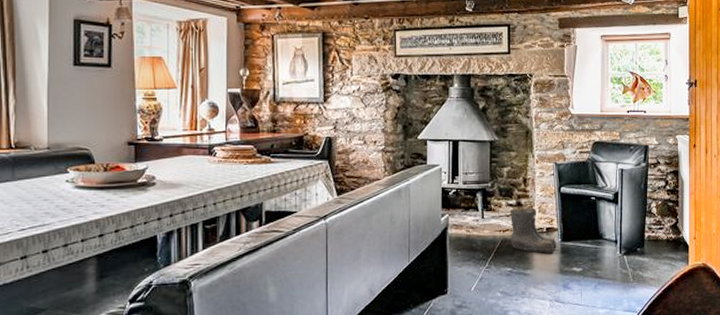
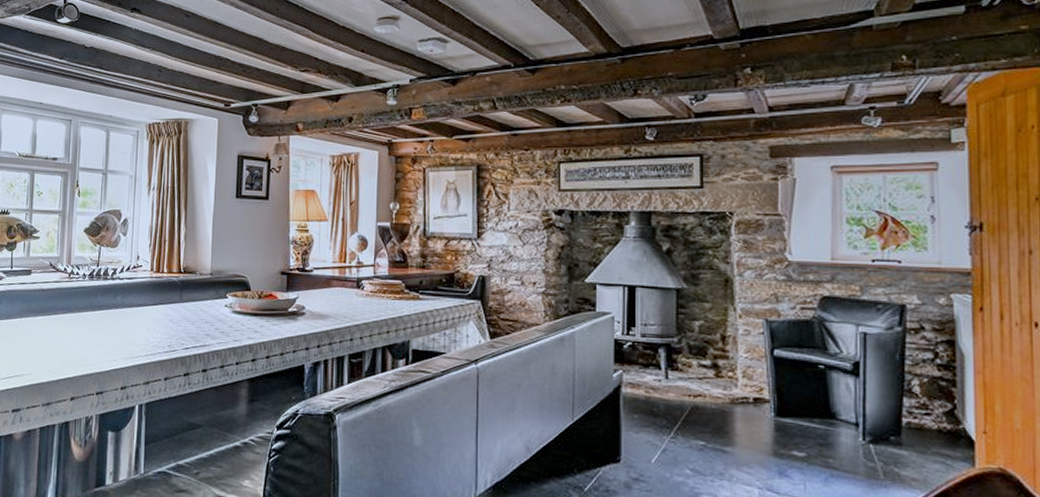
boots: present [511,207,557,254] -> none [704,368,769,431]

